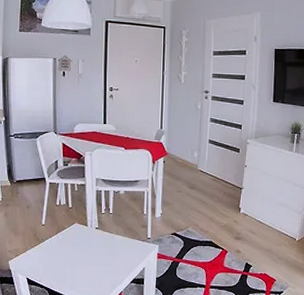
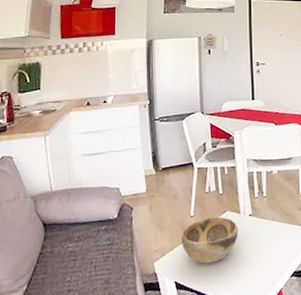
decorative bowl: none [33,227,85,266] -> present [181,217,238,264]

